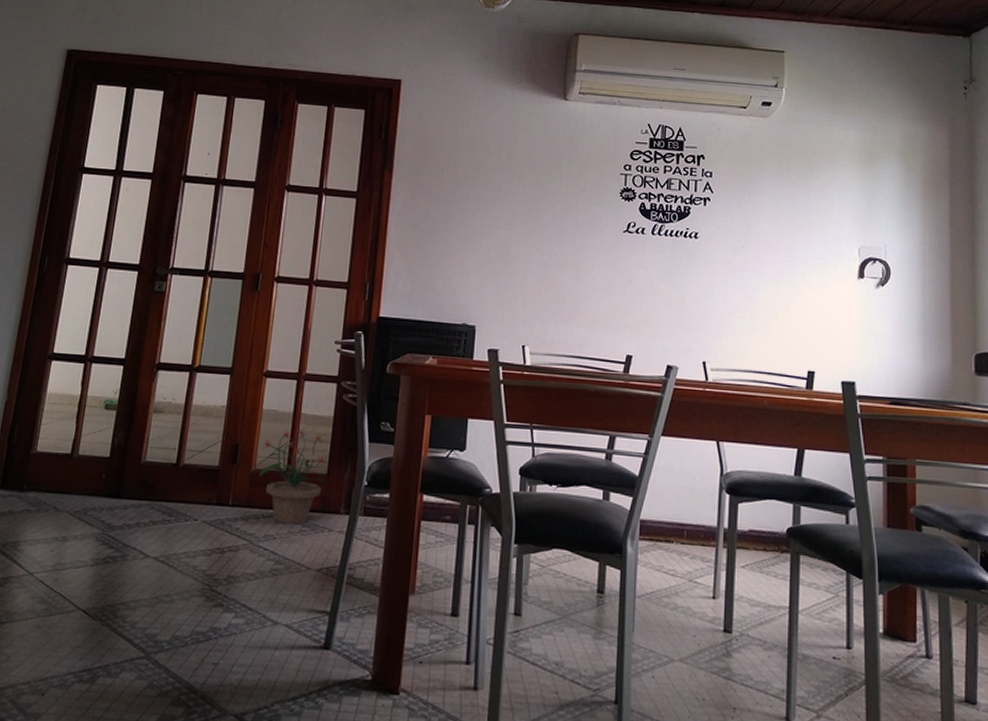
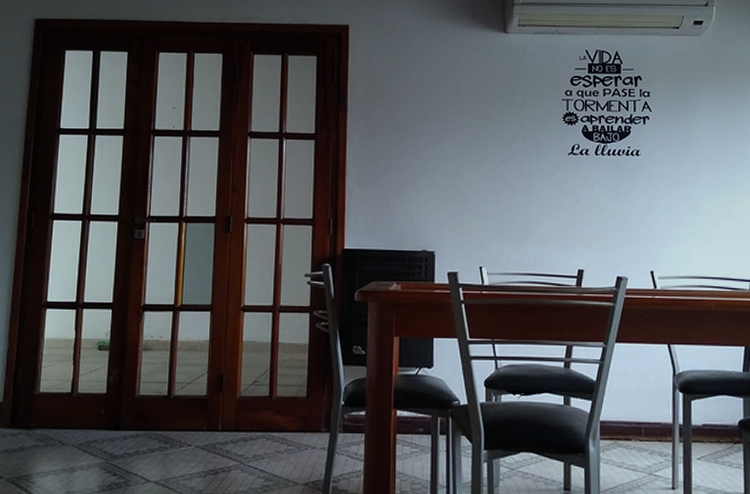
potted plant: present [259,429,328,525] -> none [244,357,308,444]

